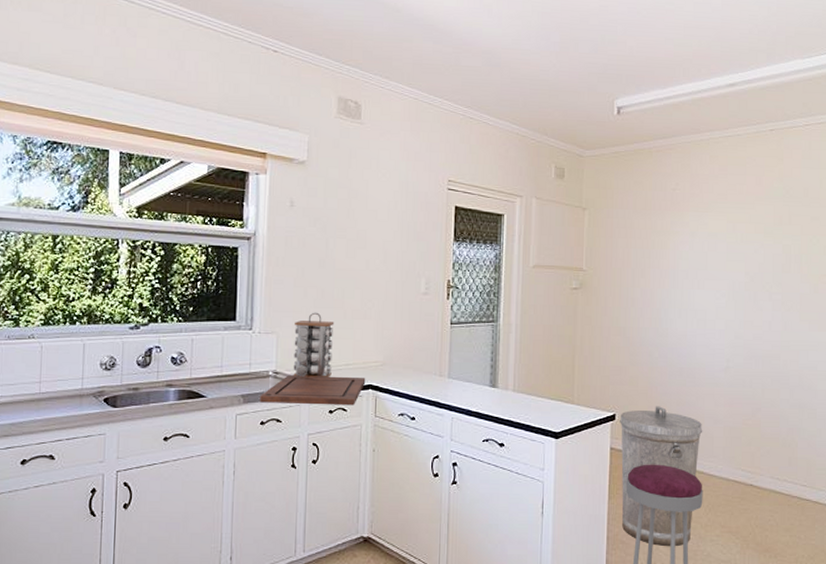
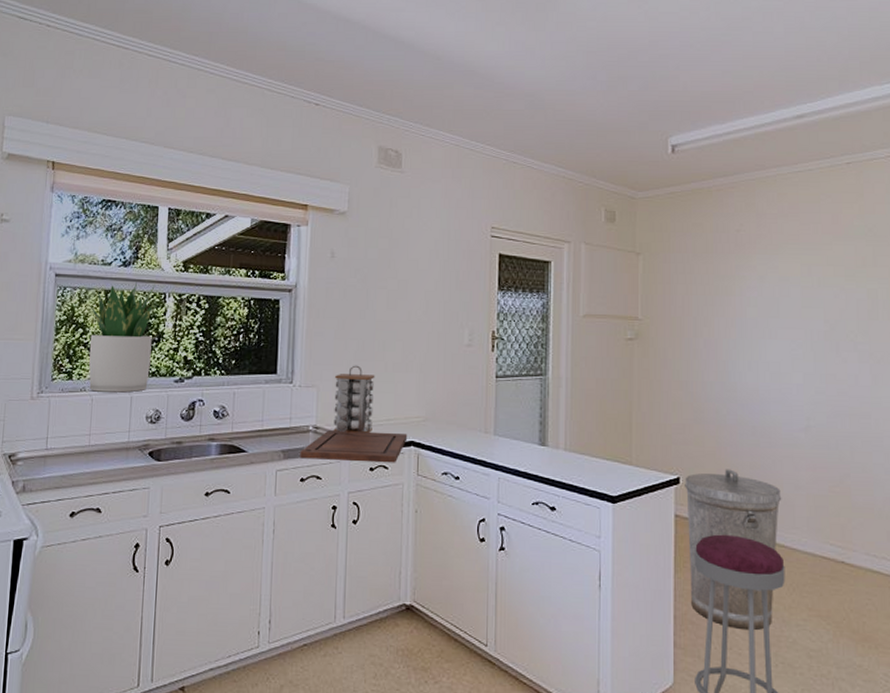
planter: none [36,227,107,340] -> present [88,282,155,393]

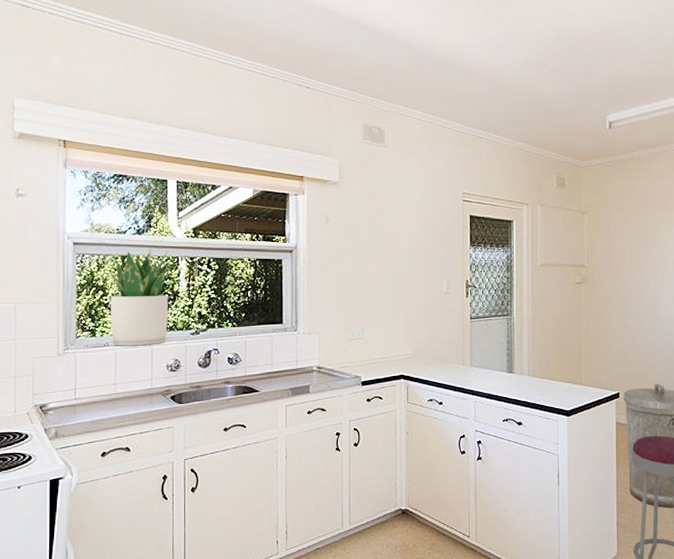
cutting board: present [300,430,408,463] -> none [306,368,398,395]
spice rack: present [333,365,375,433] -> none [334,313,369,370]

